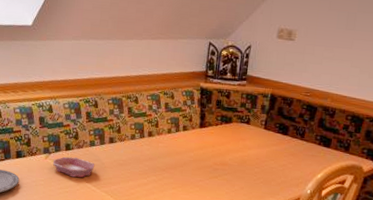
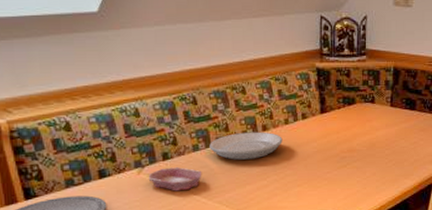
plate: none [103,135,165,160] -> present [209,131,283,160]

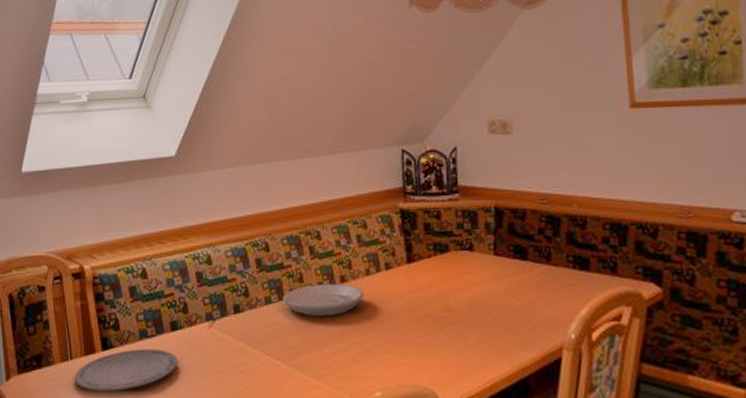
bowl: present [148,167,202,191] -> none [219,322,275,350]

